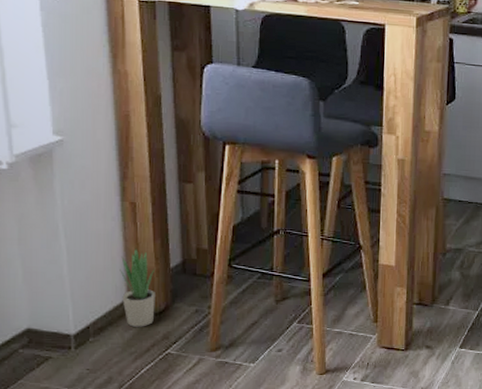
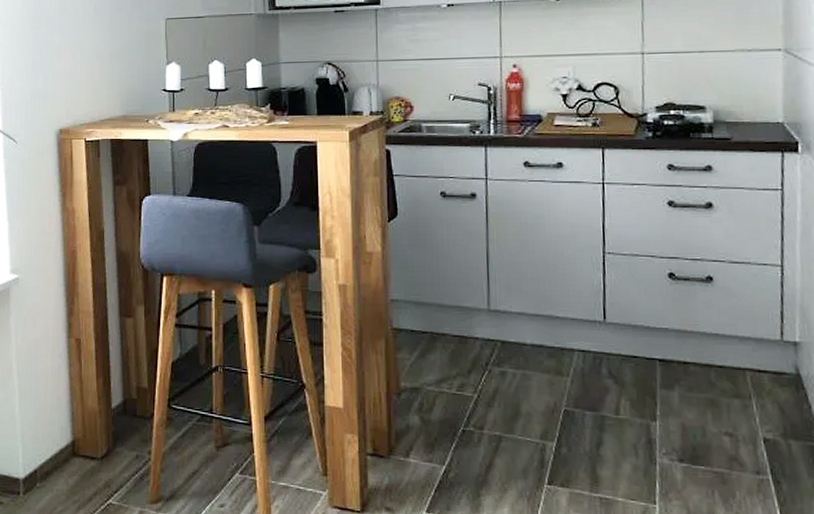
potted plant: present [120,247,155,327] -> none [65,386,98,473]

